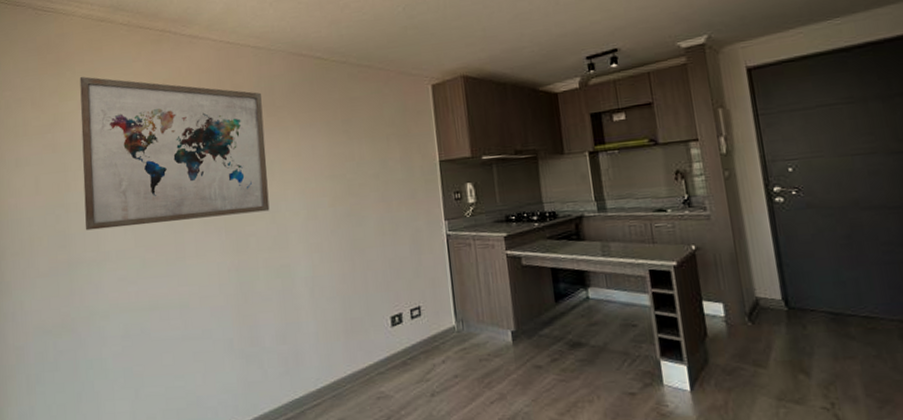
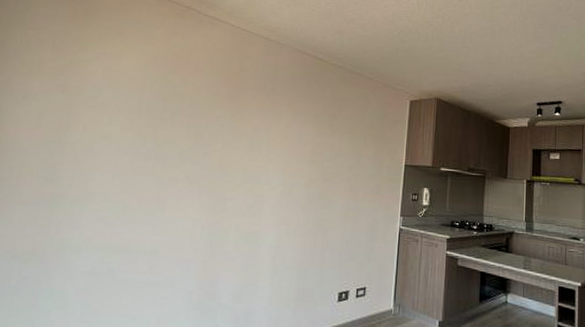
wall art: present [79,76,270,231] -> none [76,32,264,182]

